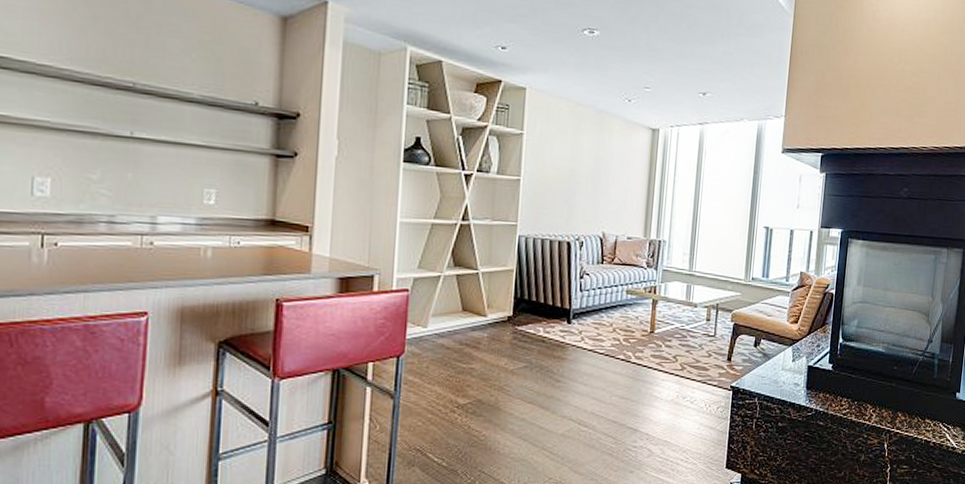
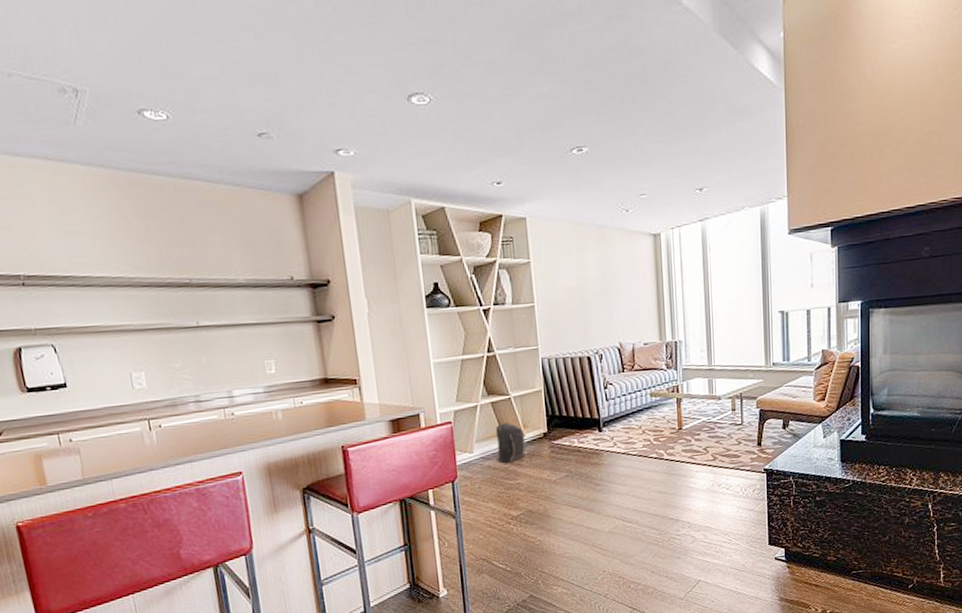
backpack: none [450,299,488,345] -> present [495,422,526,464]

